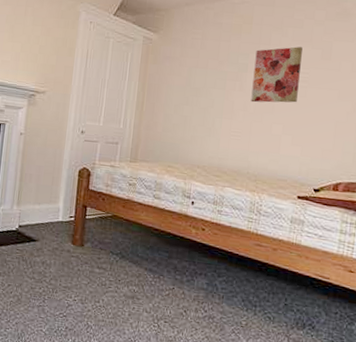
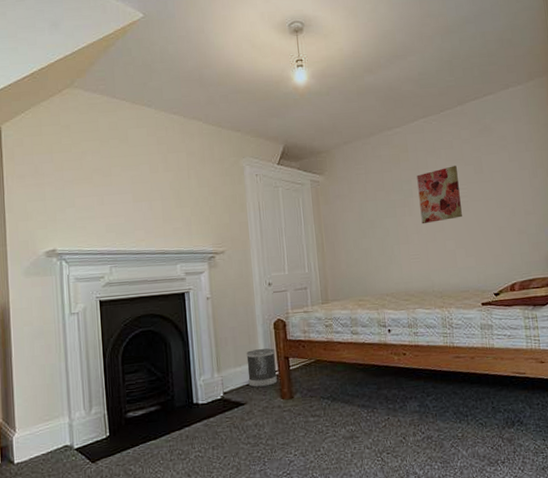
wastebasket: none [44,191,75,230] -> present [246,348,277,388]

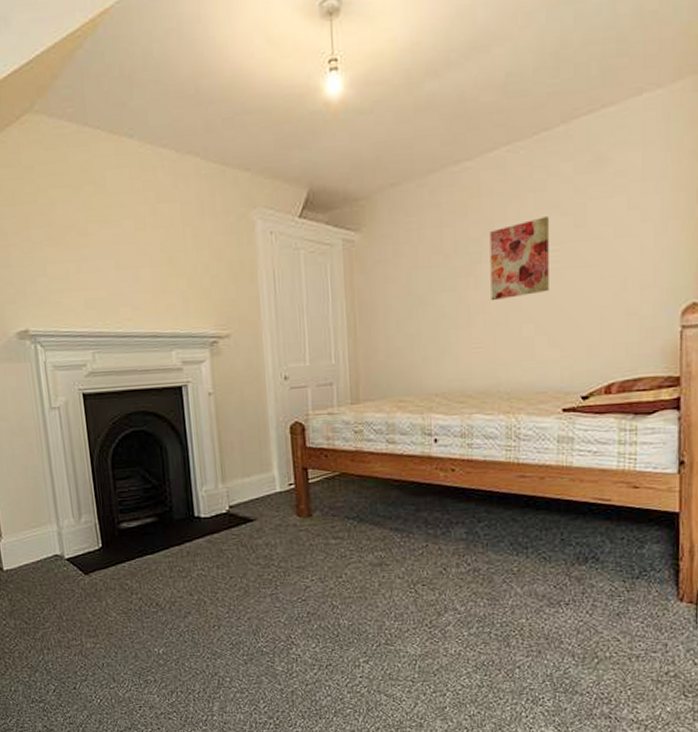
wastebasket: present [246,348,277,388] -> none [256,457,293,502]

